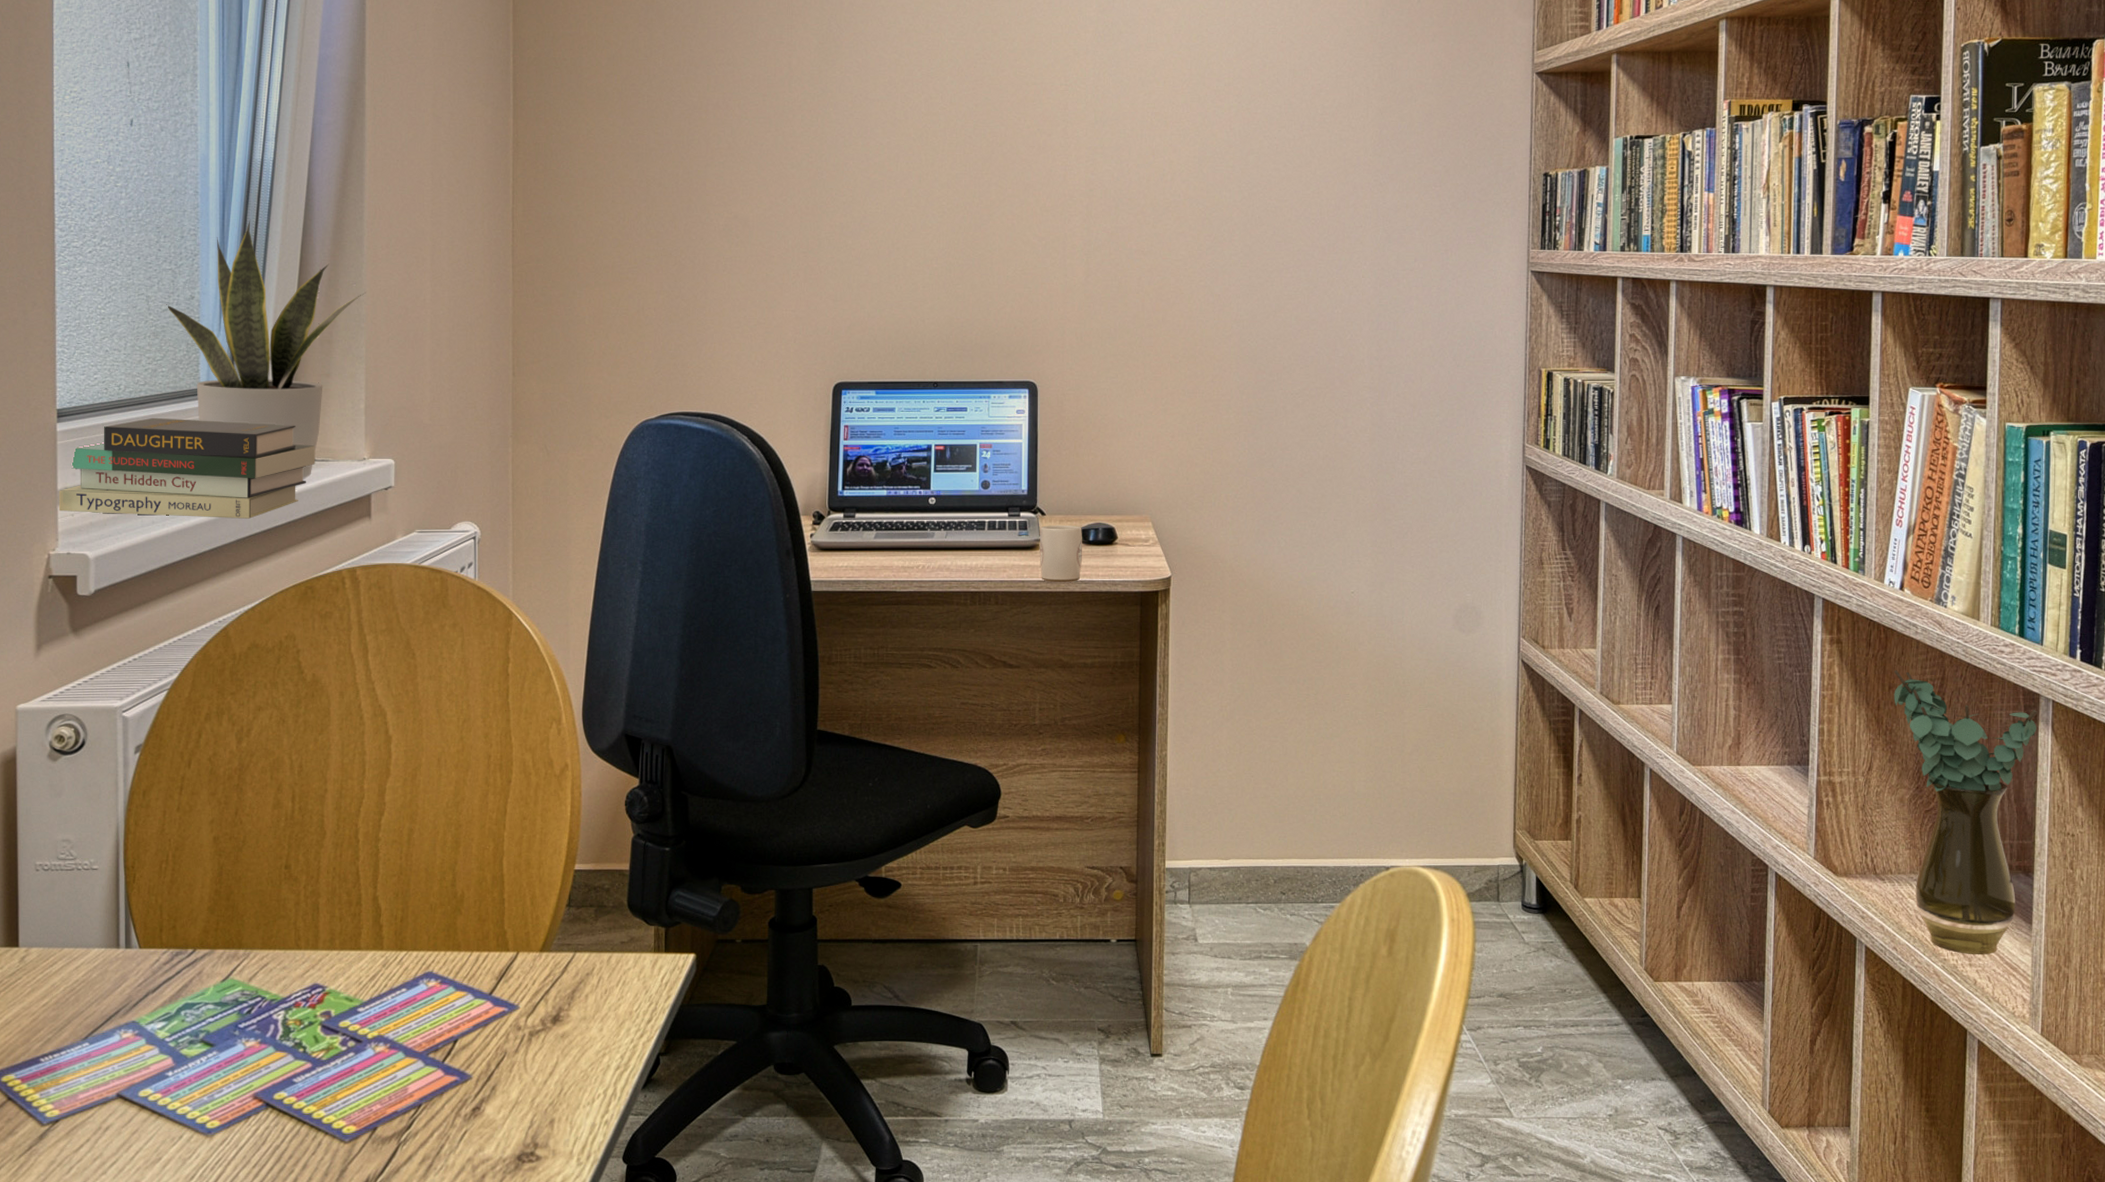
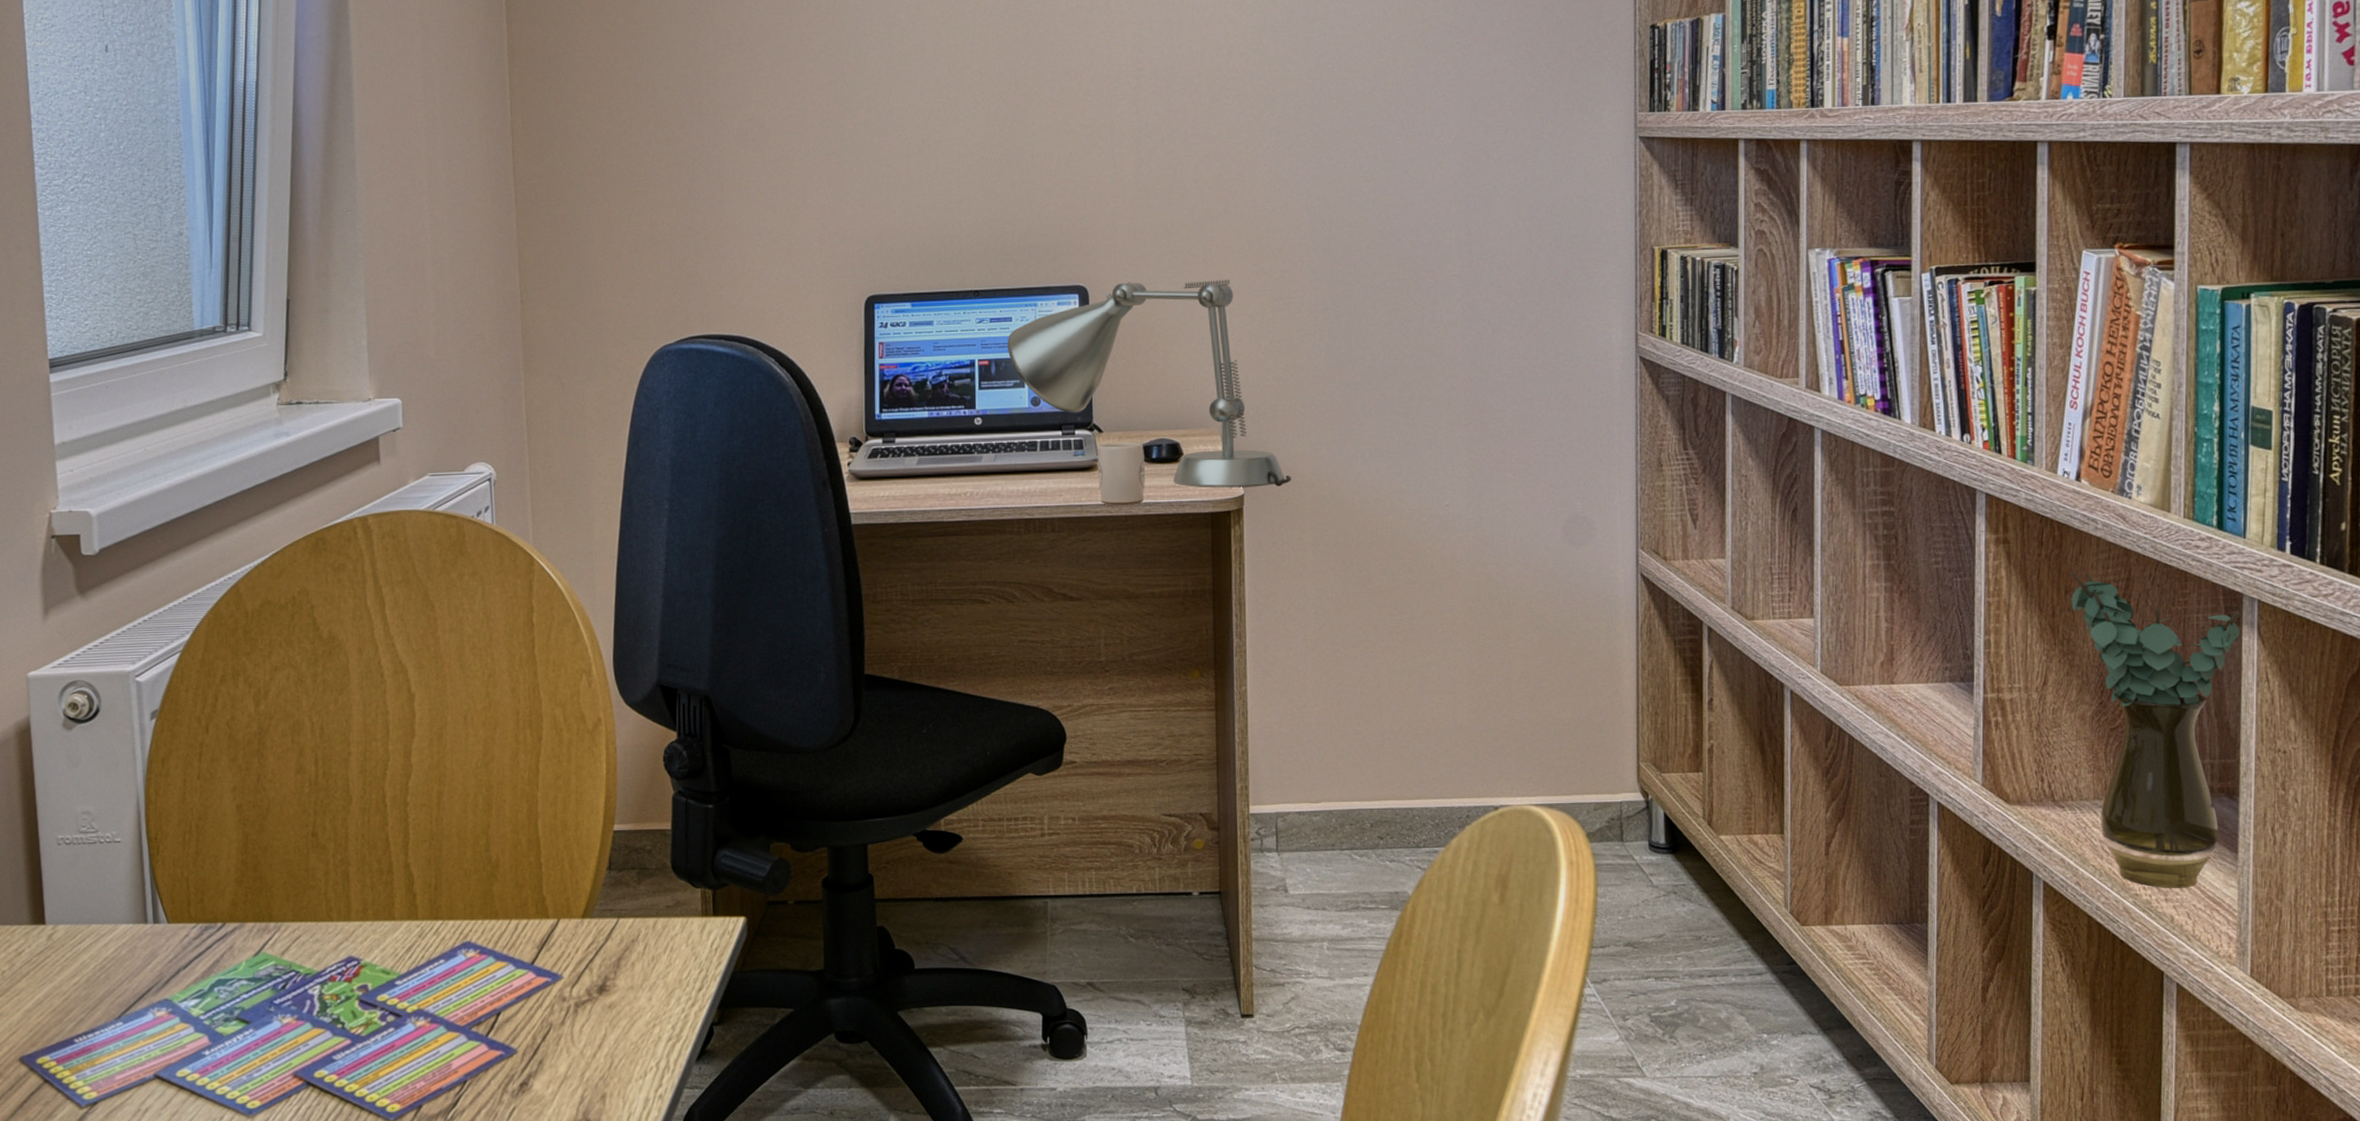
books: present [58,417,316,519] -> none [56,363,319,469]
potted plant: present [166,220,366,481] -> none [154,147,362,425]
desk lamp: none [961,380,1214,570] -> present [1007,280,1291,489]

